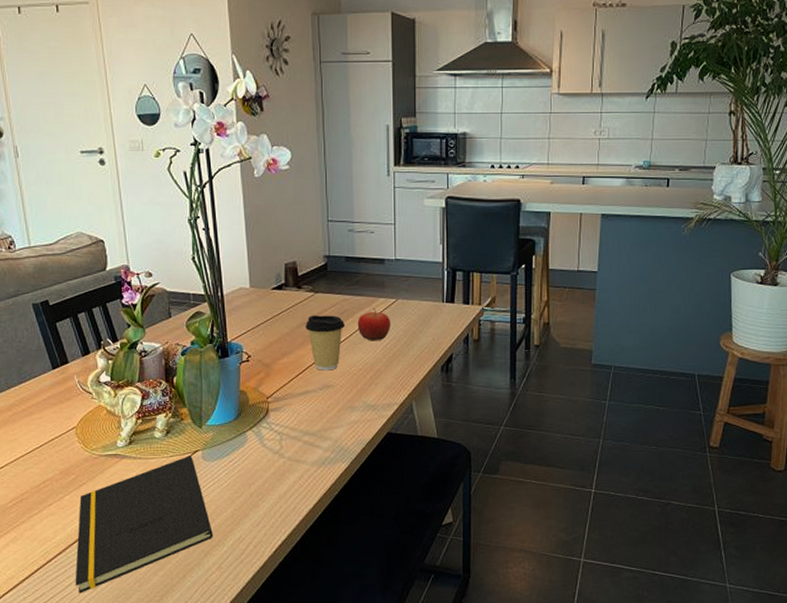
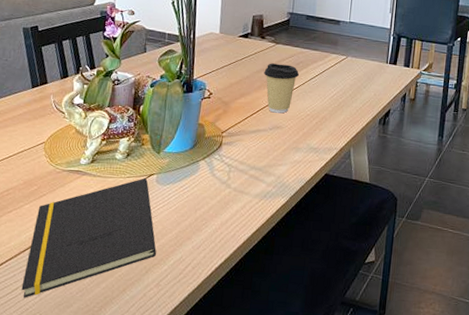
fruit: present [357,308,391,341] -> none [309,62,340,91]

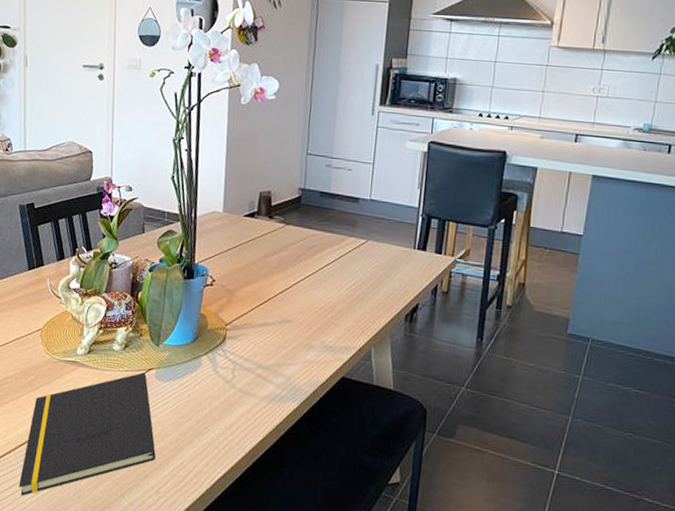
coffee cup: present [264,63,299,114] -> none [272,246,312,305]

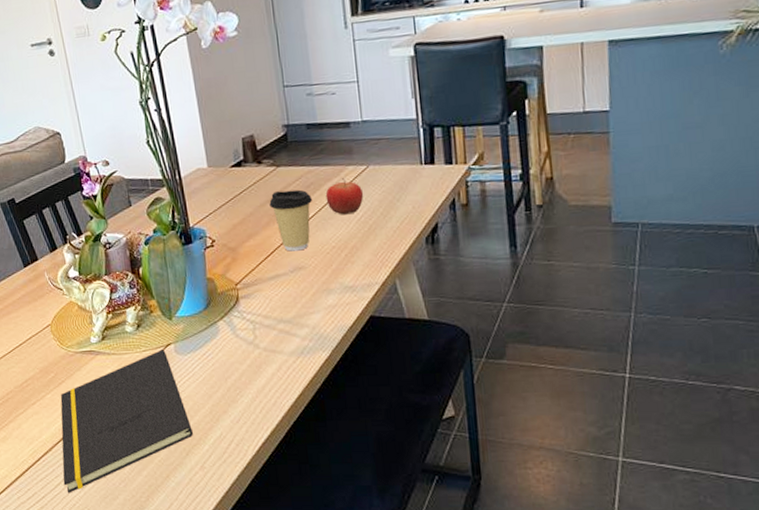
coffee cup: none [272,246,312,305] -> present [269,189,312,252]
fruit: none [324,247,359,281] -> present [325,178,364,215]

